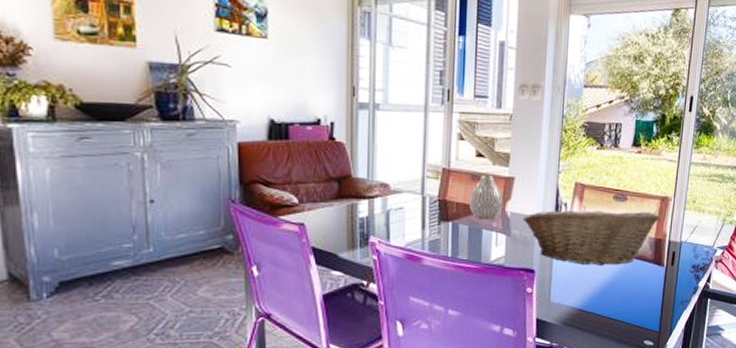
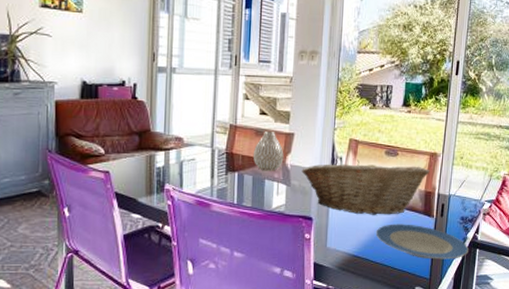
plate: none [602,274,700,311] -> present [375,224,469,260]

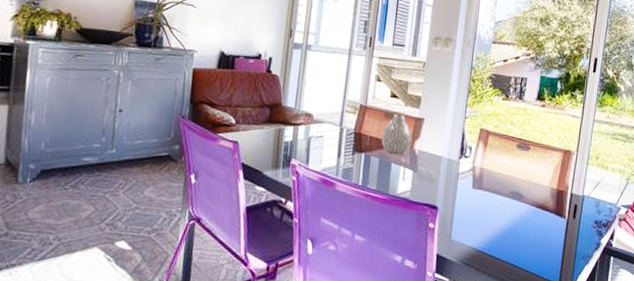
fruit basket: present [301,159,430,215] -> none [429,150,563,212]
plate: present [375,224,469,260] -> none [503,221,602,265]

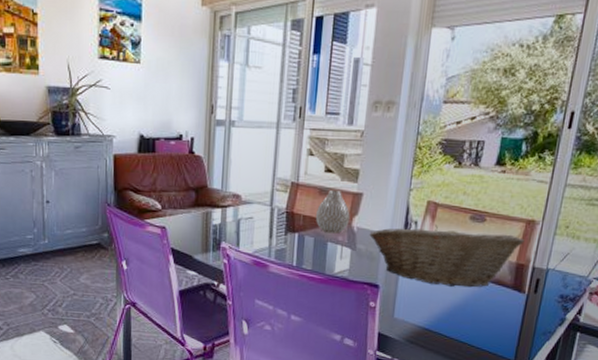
fruit basket: none [429,150,563,212] -> present [369,224,525,288]

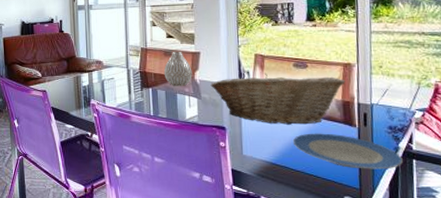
plate: none [452,297,567,341] -> present [292,133,403,170]

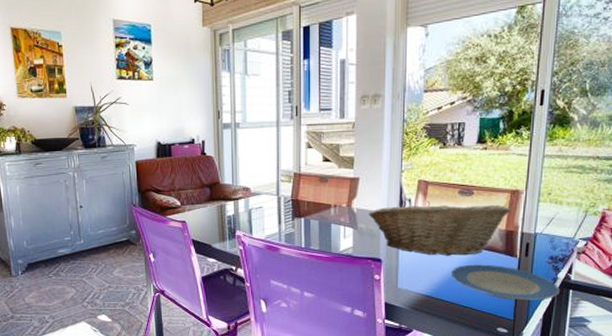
vase: present [163,52,192,86] -> none [318,177,349,216]

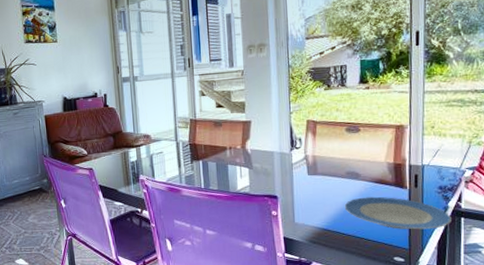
fruit basket: present [368,200,511,256] -> none [262,139,398,190]

